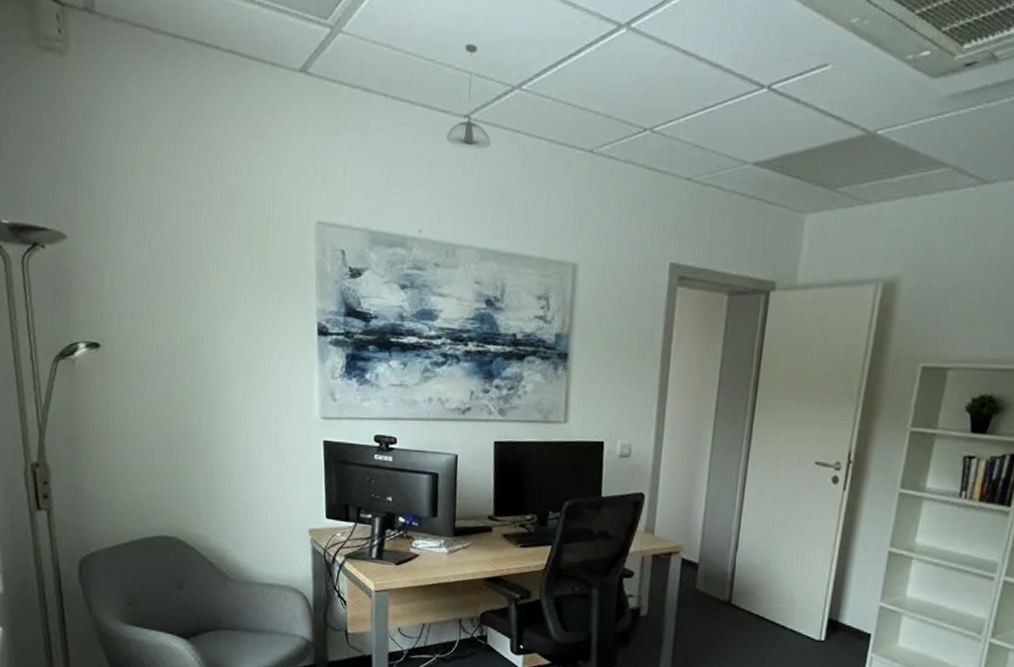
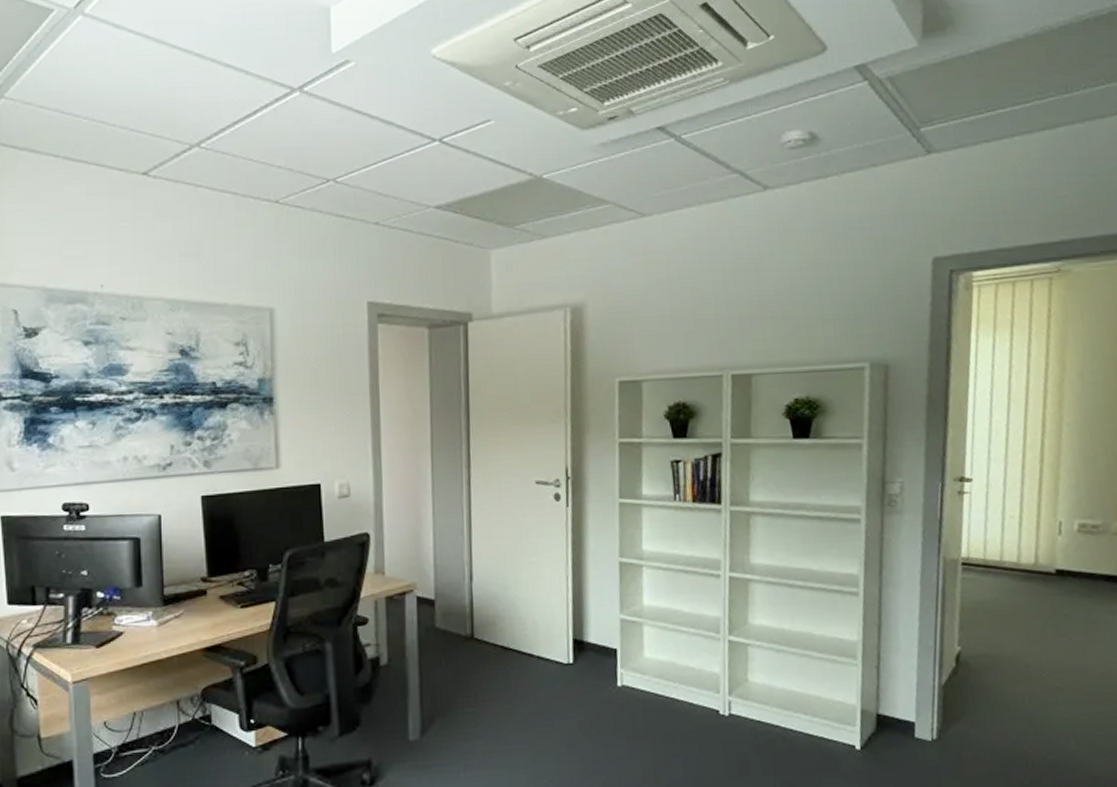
pendant light: present [446,44,491,149] -> none [125,107,172,204]

